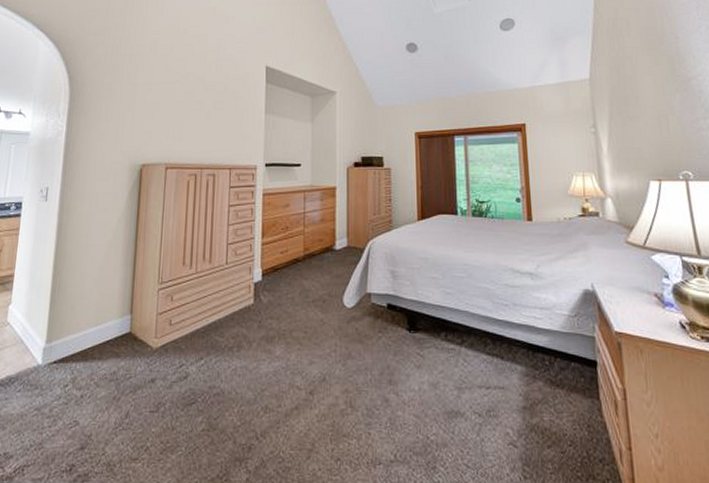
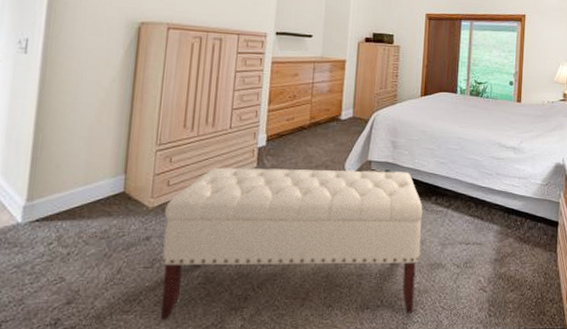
bench: none [166,304,436,472] -> present [160,167,423,319]

